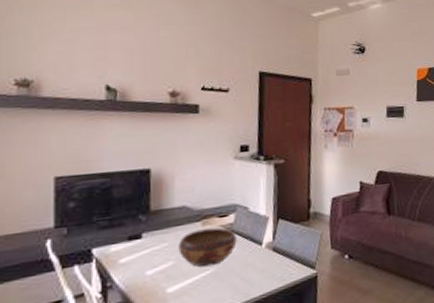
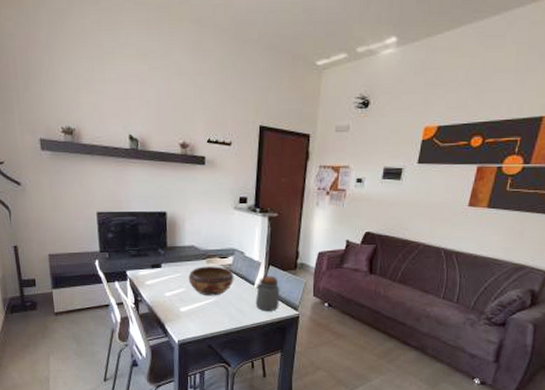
jar: none [264,231,293,276] -> present [255,275,280,312]

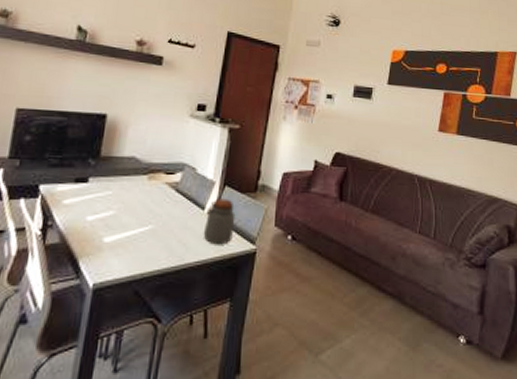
decorative bowl: present [188,266,234,296] -> none [121,183,181,223]

